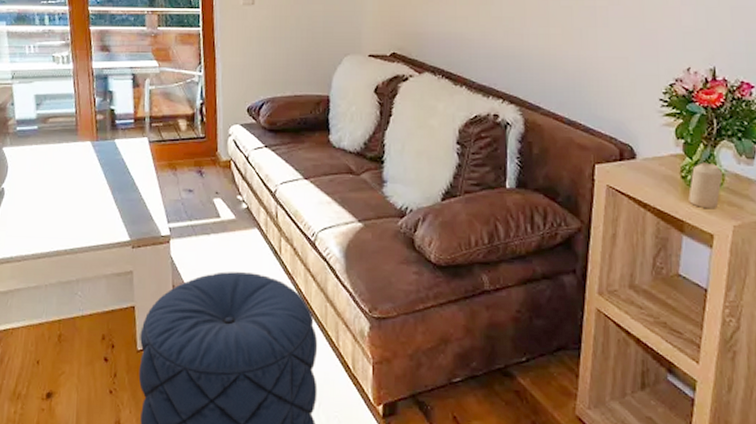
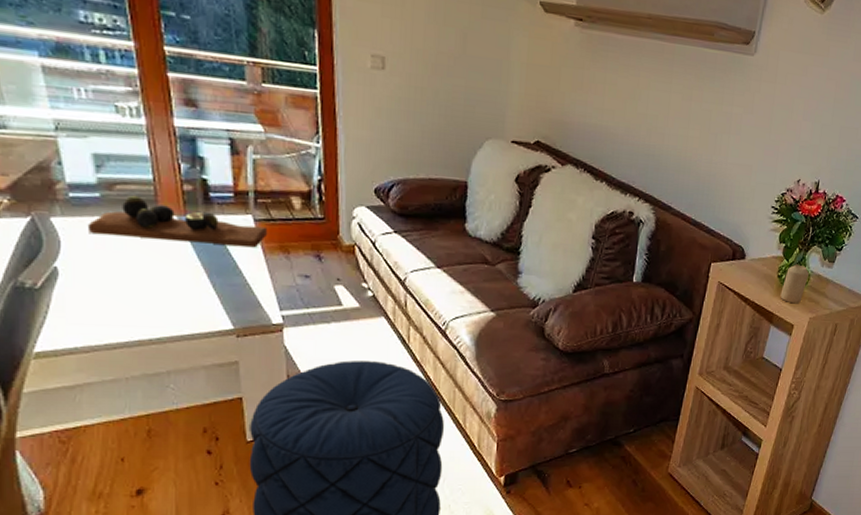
decorative tray: none [27,126,160,166] -> present [87,195,268,248]

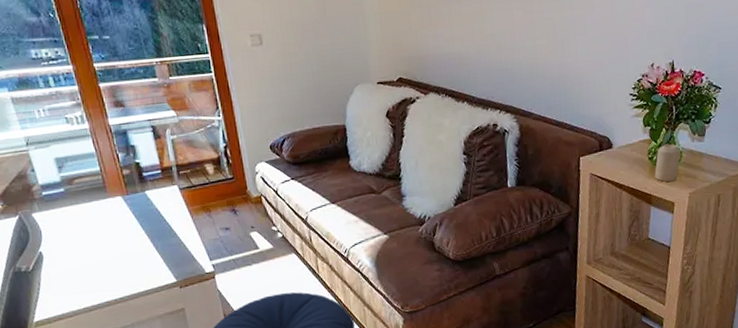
decorative tray: present [87,195,268,248] -> none [58,185,192,221]

